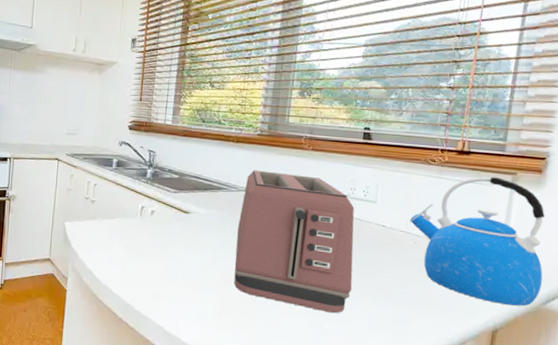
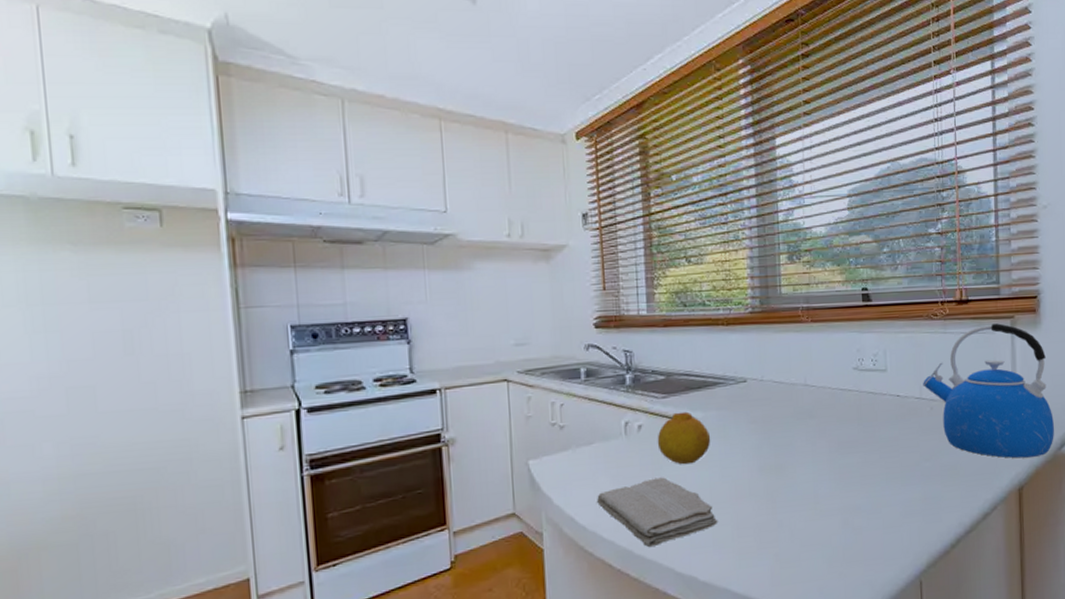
washcloth: none [110,254,205,307] -> present [596,477,718,548]
fruit: none [164,206,209,249] -> present [657,411,711,465]
toaster: present [234,170,355,314] -> none [743,352,878,507]

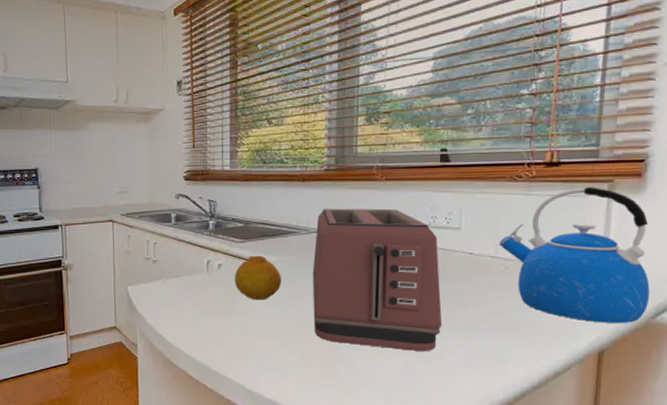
washcloth: present [596,477,718,548] -> none [180,309,285,366]
toaster: none [743,352,878,507] -> present [312,208,443,352]

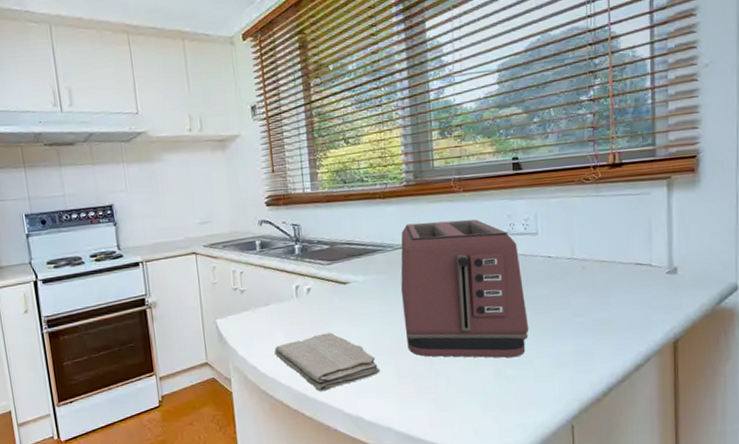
washcloth: none [180,309,285,366] -> present [274,332,381,392]
fruit: present [234,255,282,301] -> none [324,276,372,322]
kettle: present [499,187,650,323] -> none [574,184,713,313]

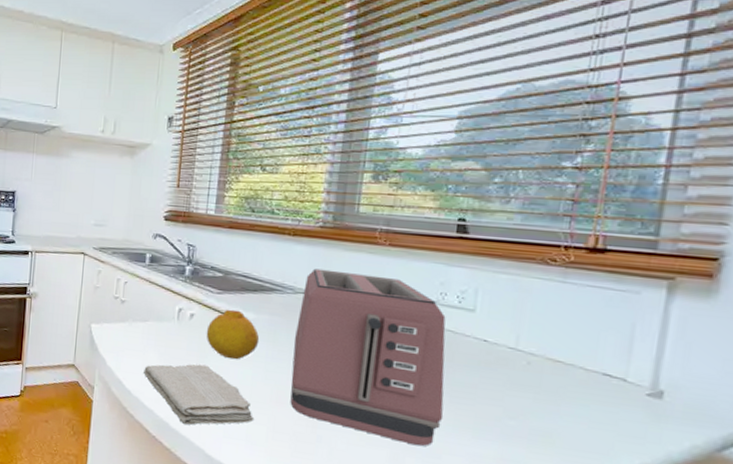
fruit: none [324,276,372,322] -> present [206,309,260,360]

